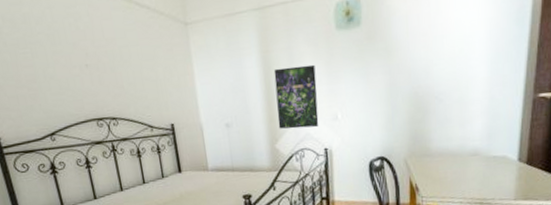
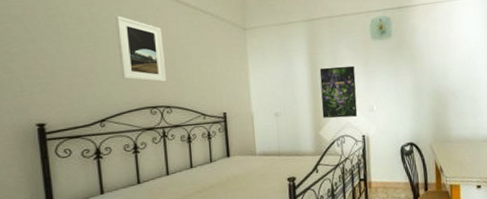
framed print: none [47,15,109,91] -> present [114,16,166,82]

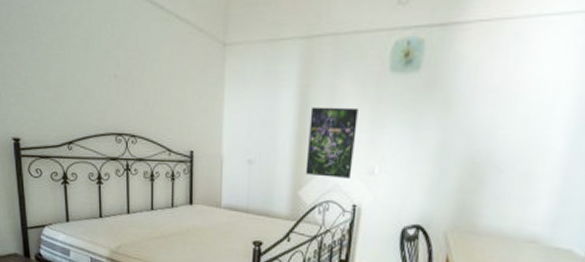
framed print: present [114,16,166,82] -> none [85,18,133,105]

